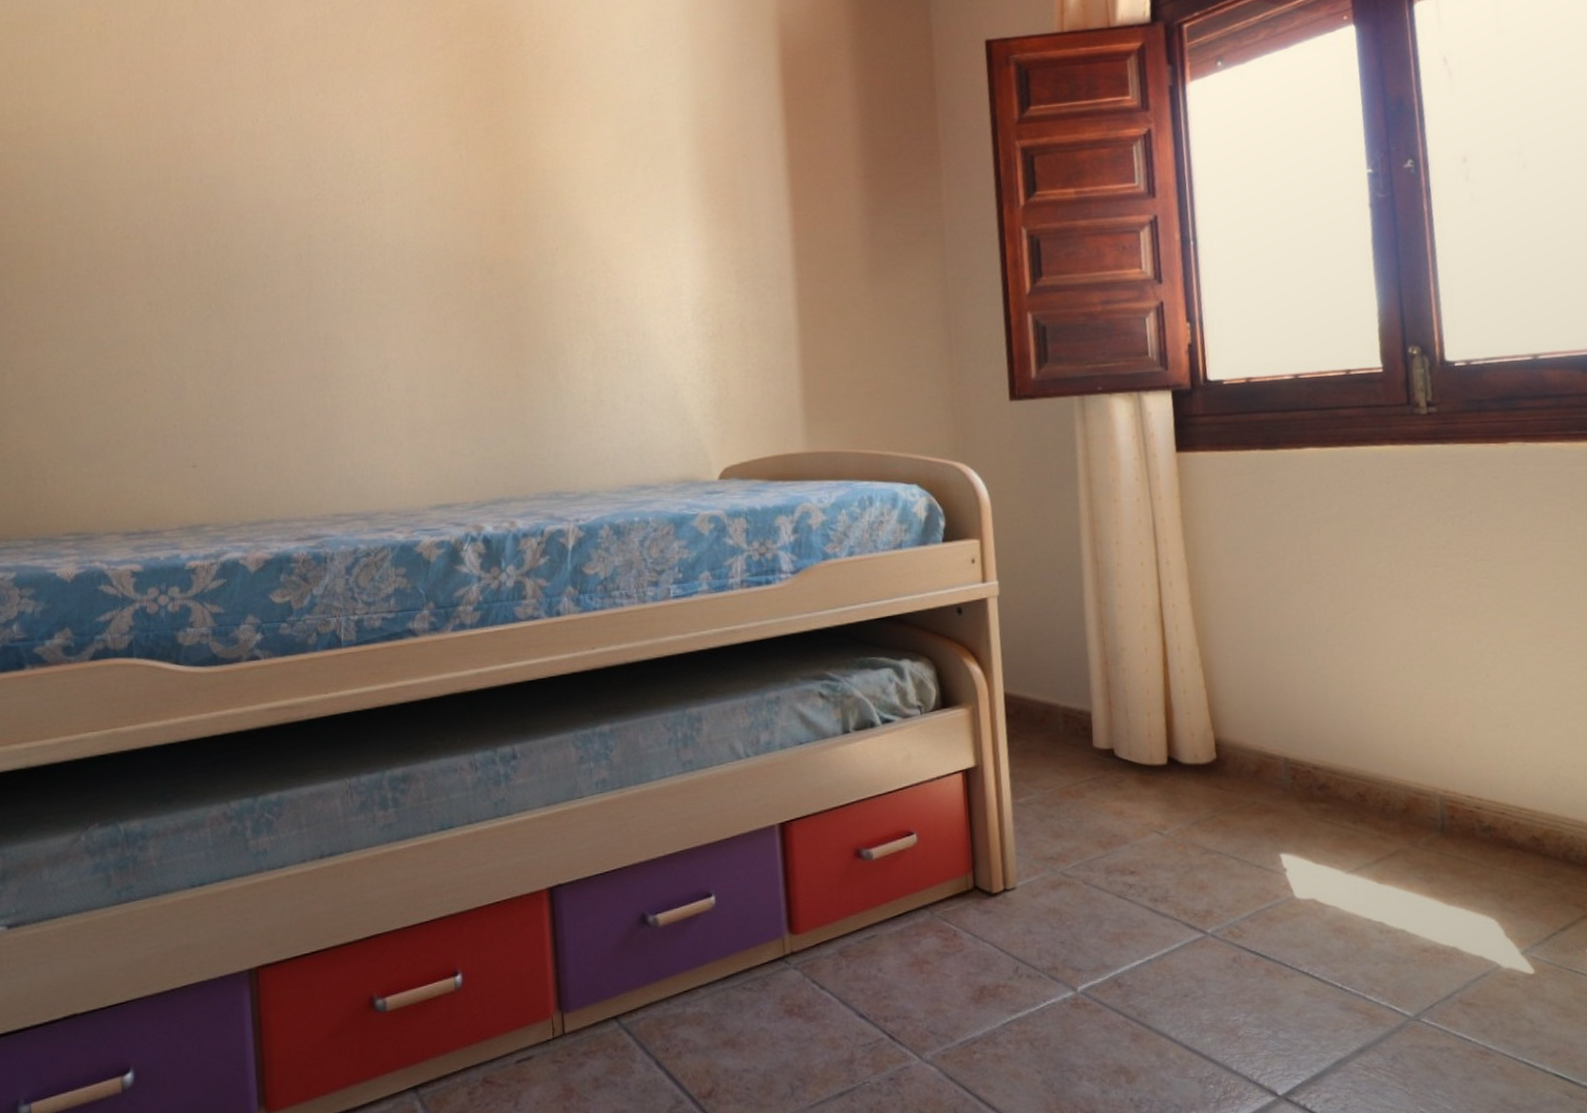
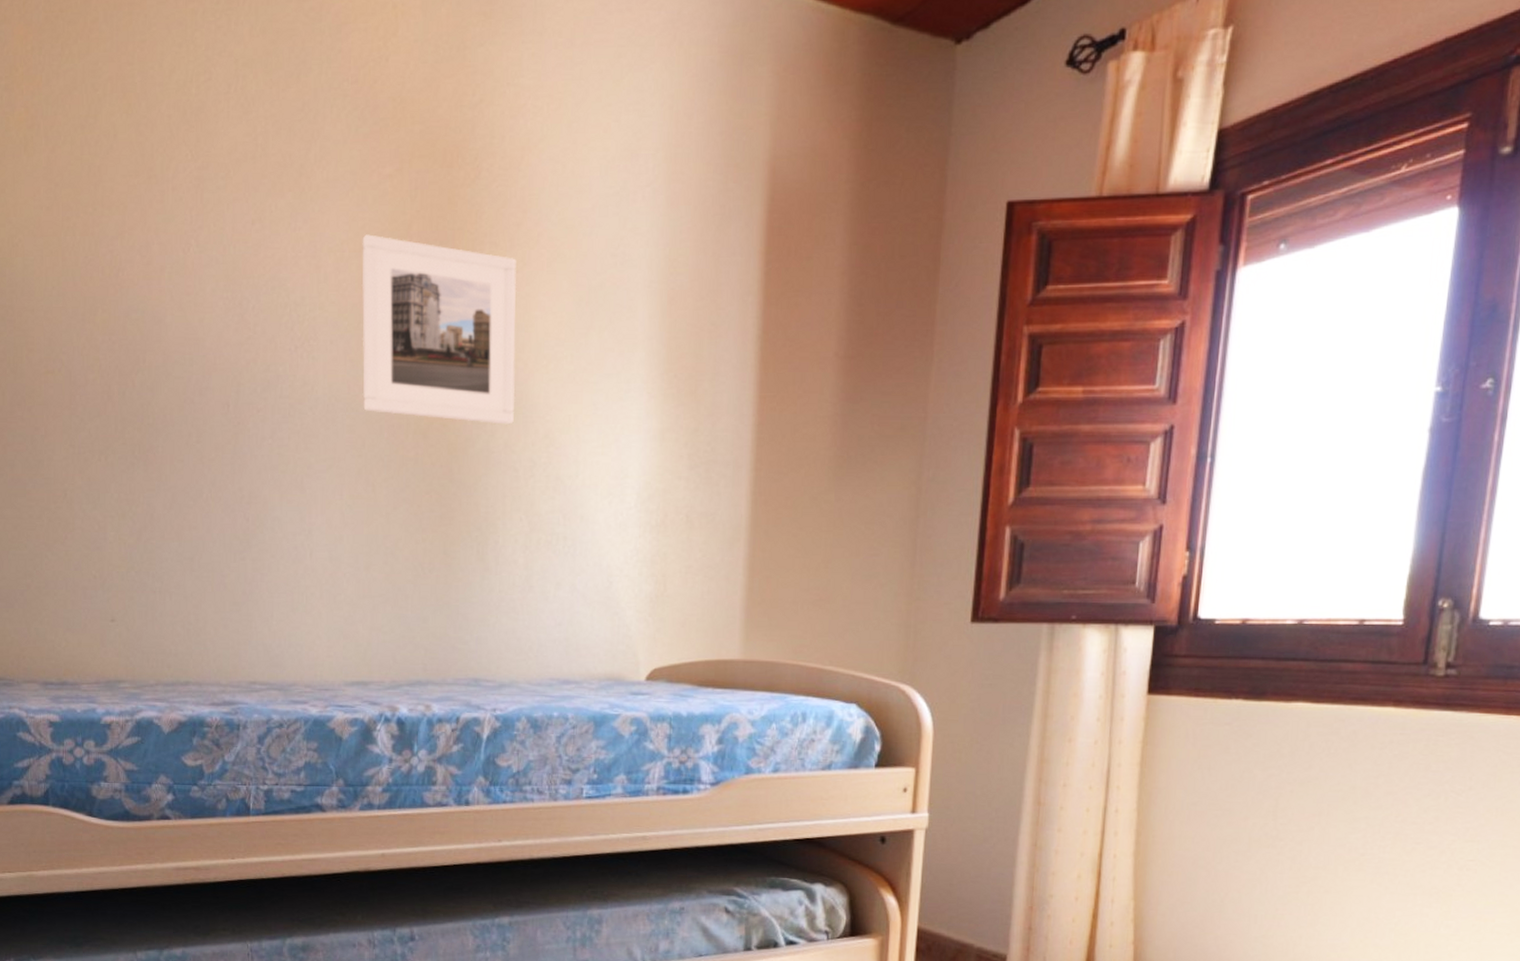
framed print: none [419,98,573,256] -> present [361,234,517,425]

